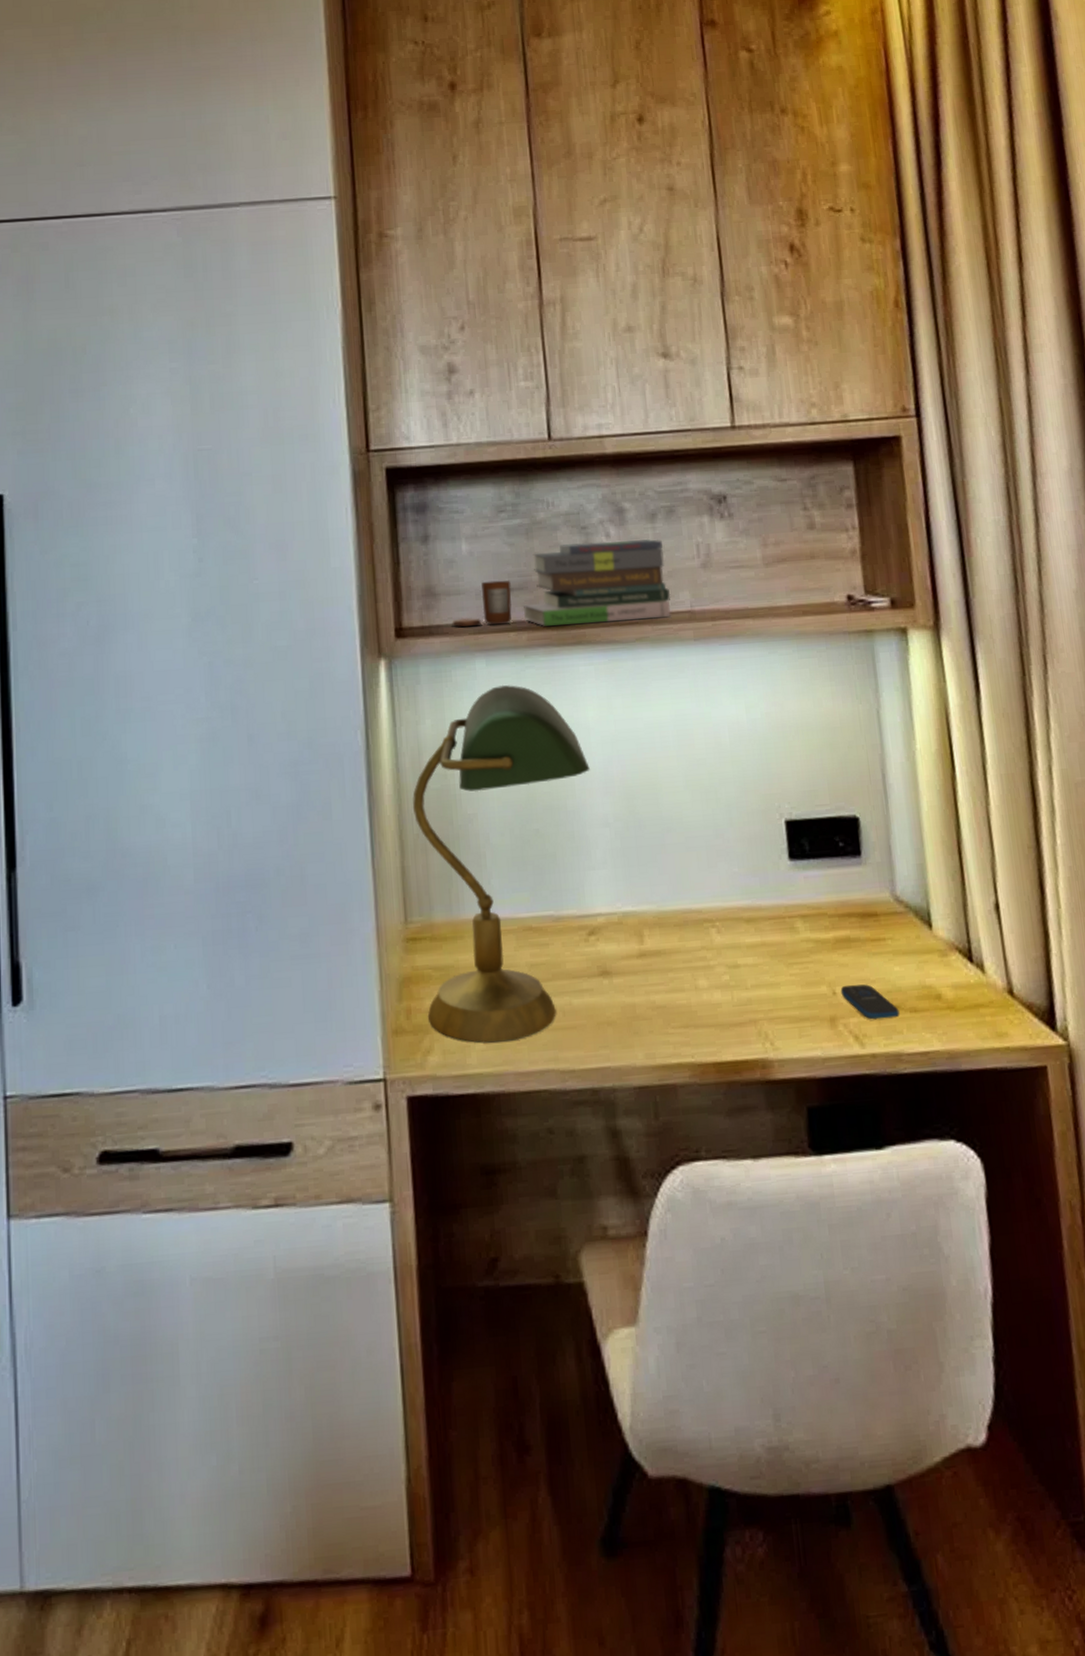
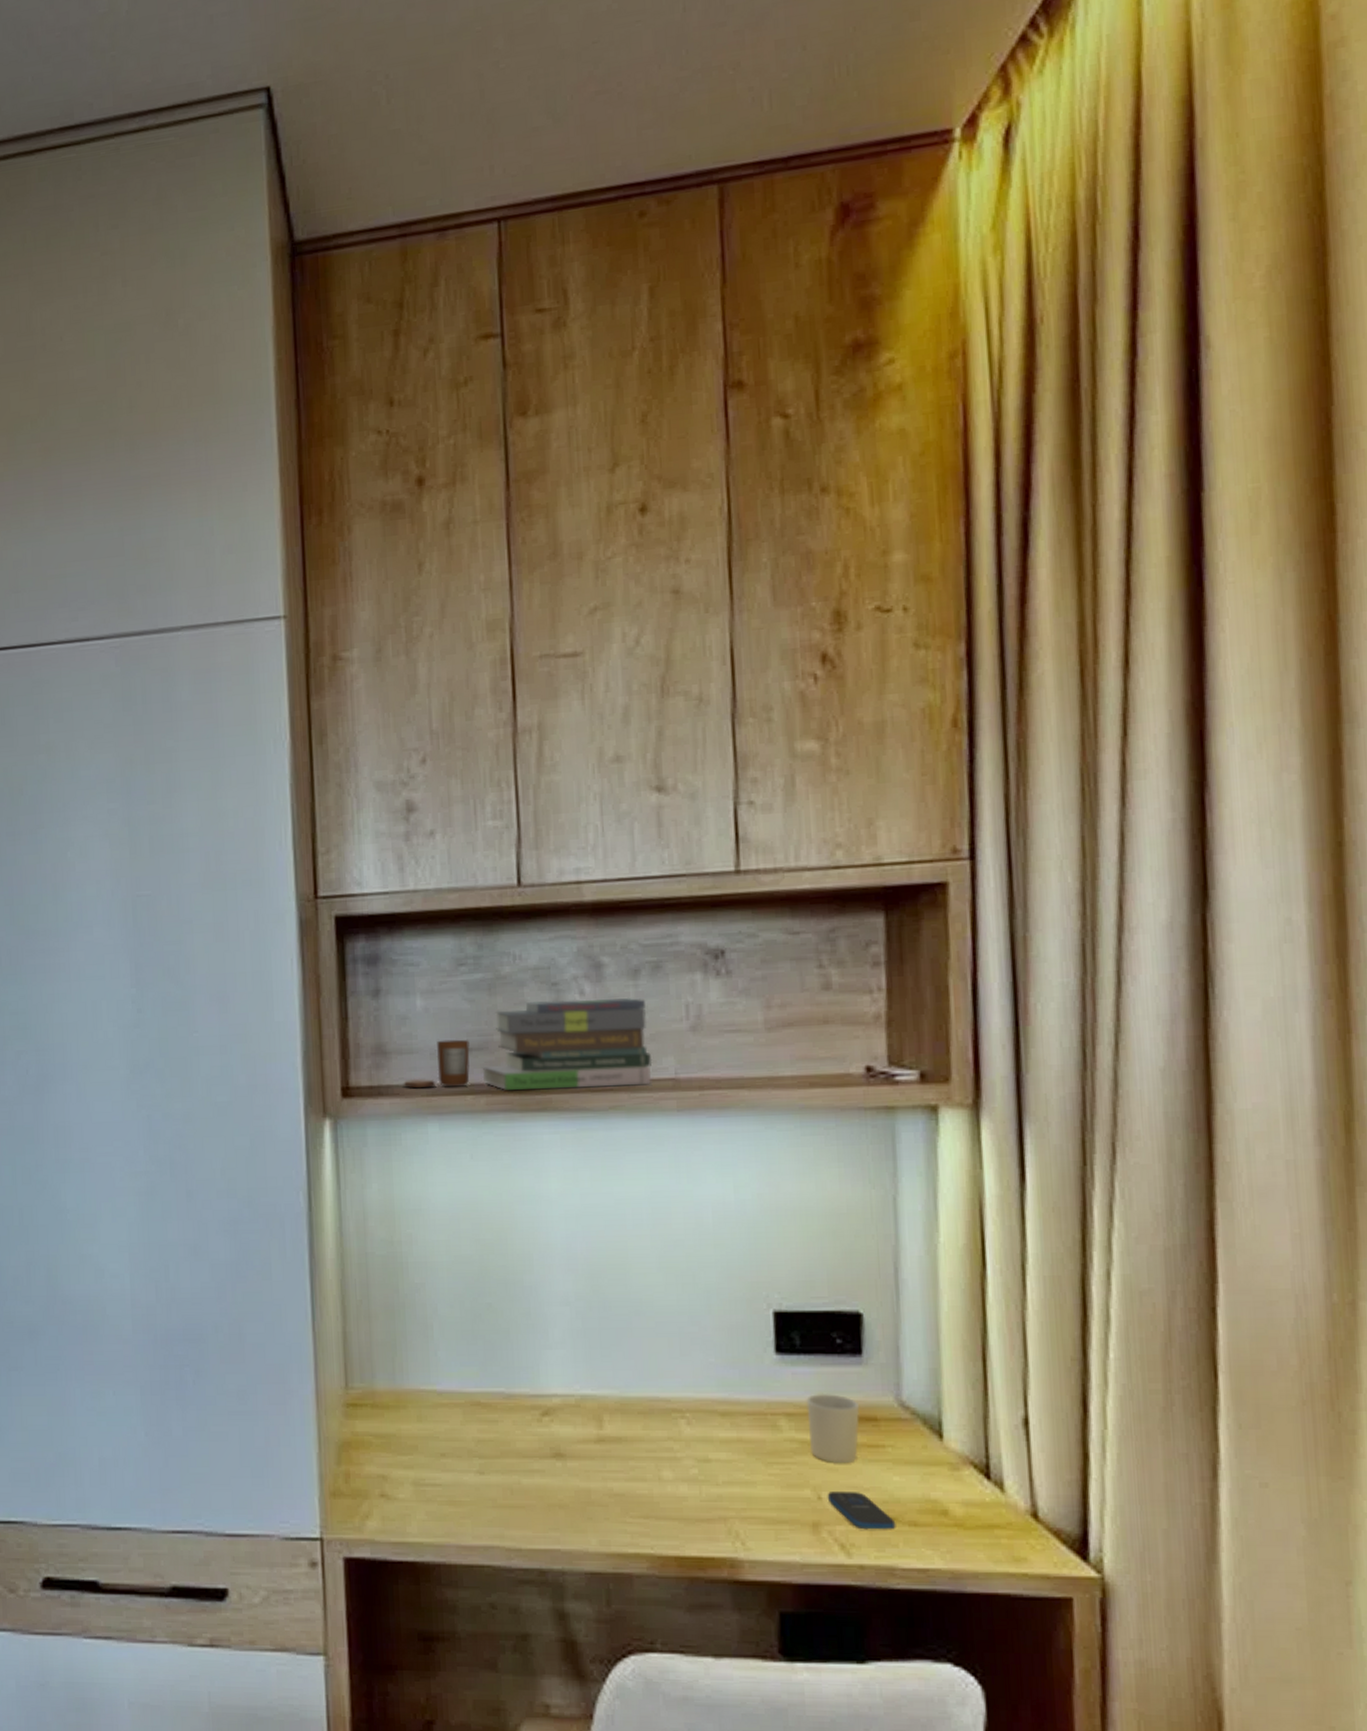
desk lamp: present [412,684,590,1043] -> none [356,1150,551,1514]
mug: none [817,893,864,959] -> present [806,1393,861,1462]

